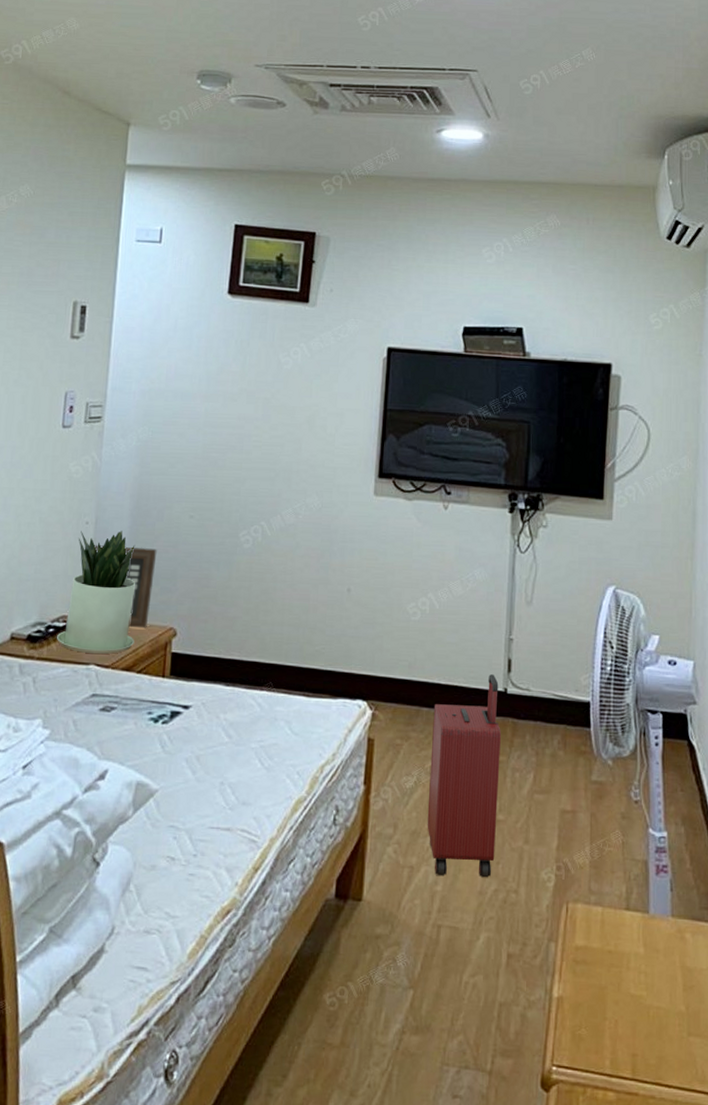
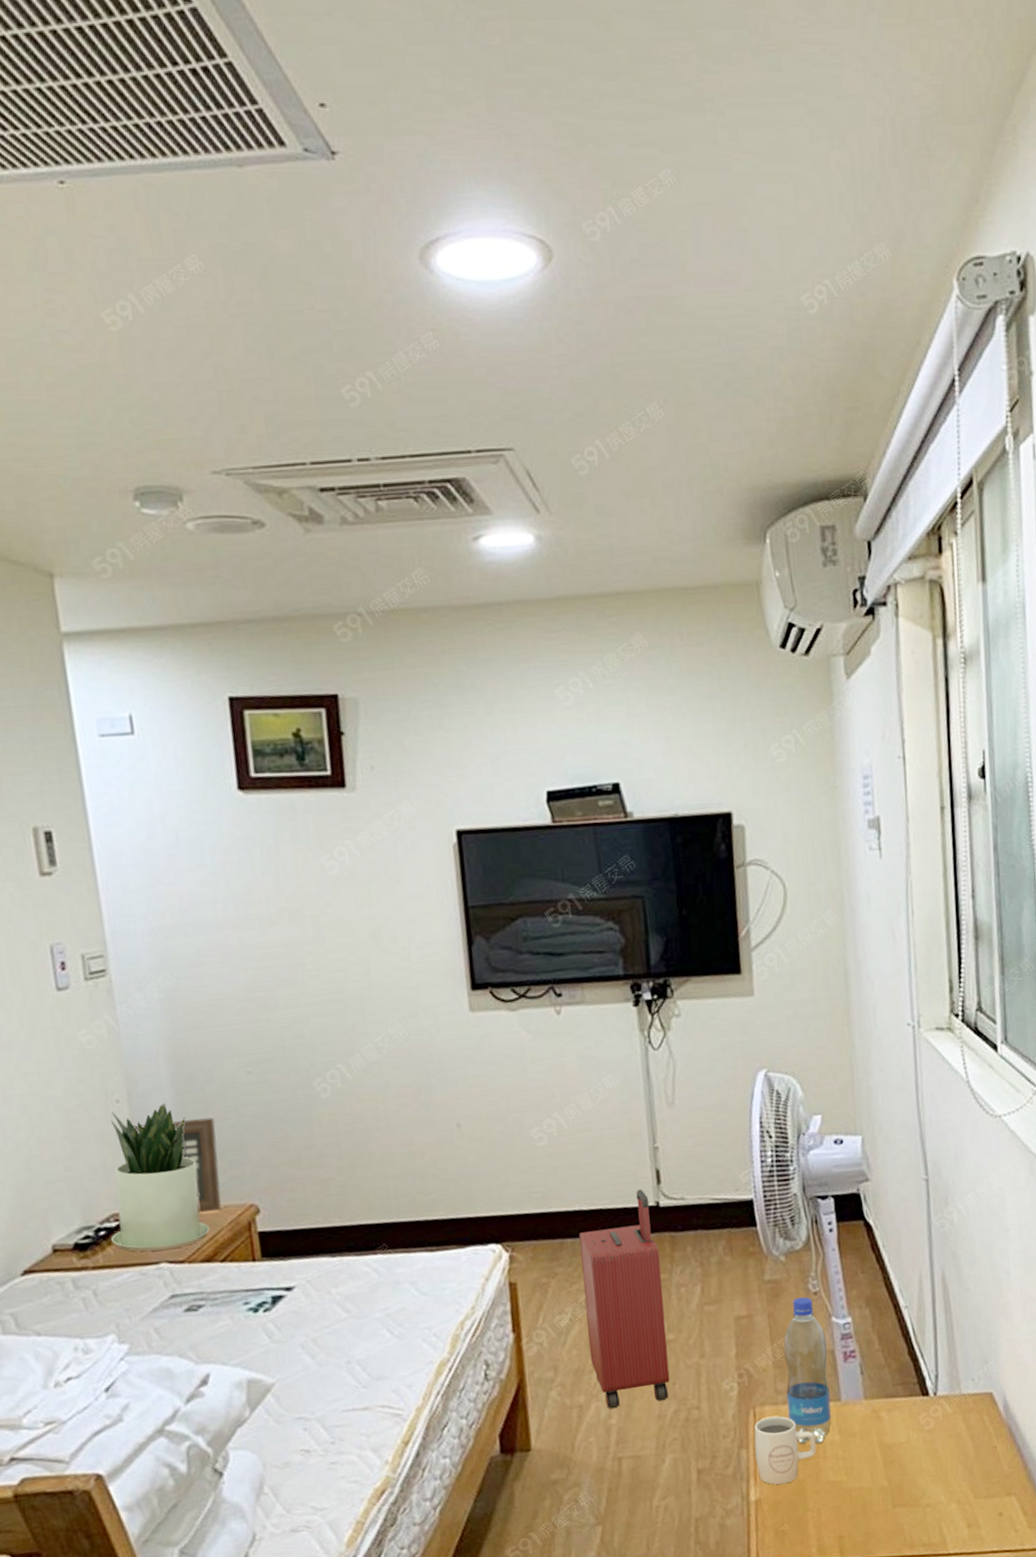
mug: none [563,914,621,987] -> present [754,1416,817,1485]
bottle: none [597,802,642,954] -> present [783,1297,832,1445]

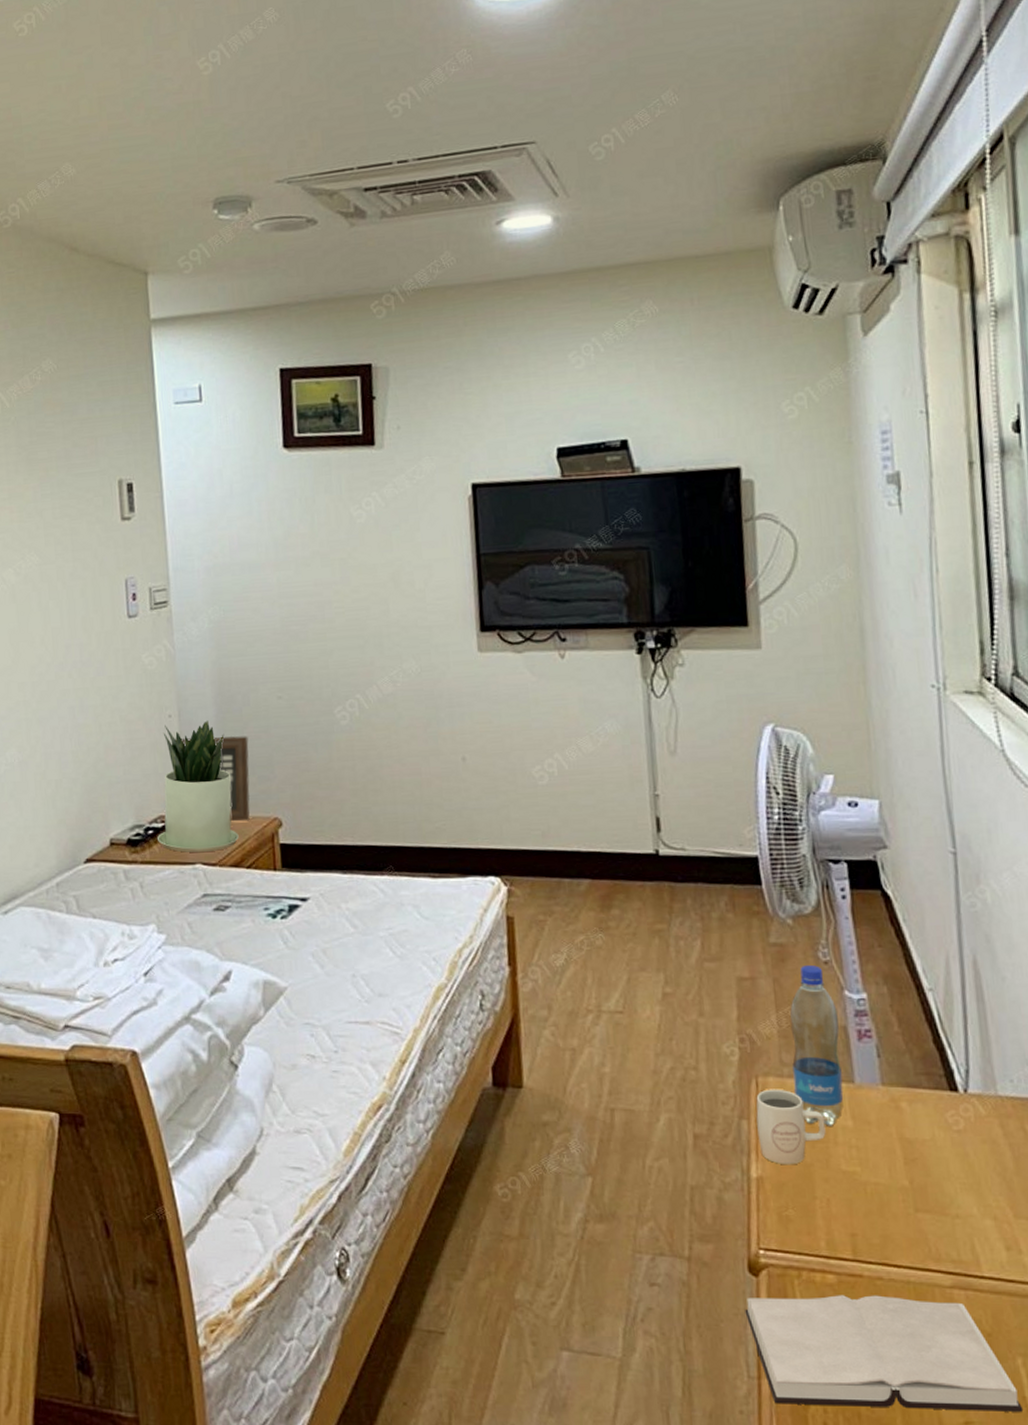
suitcase: present [579,1189,670,1409] -> none [576,836,667,1057]

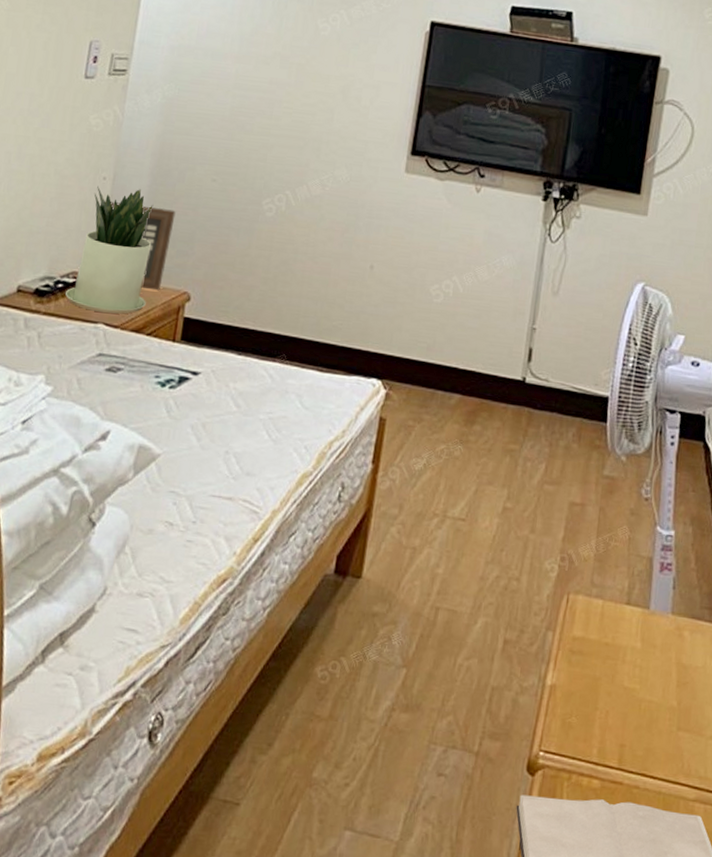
mug: present [756,1089,826,1165] -> none [558,606,619,677]
bottle: present [790,964,844,1128] -> none [597,499,648,647]

